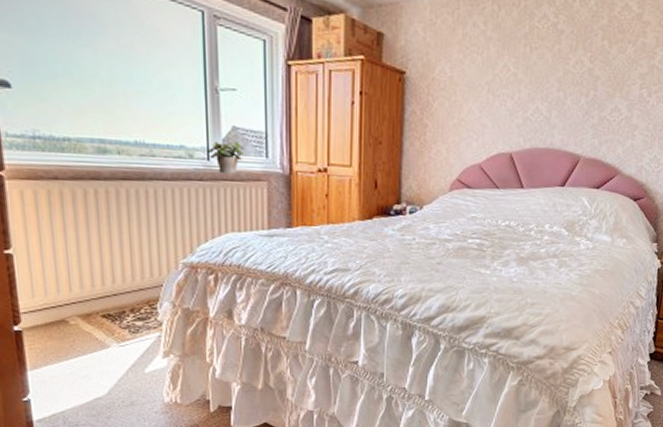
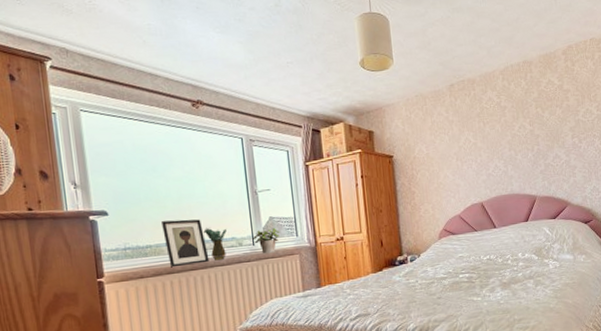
picture frame: none [85,108,148,173] -> present [162,219,210,268]
vase: none [142,126,173,173] -> present [203,227,226,261]

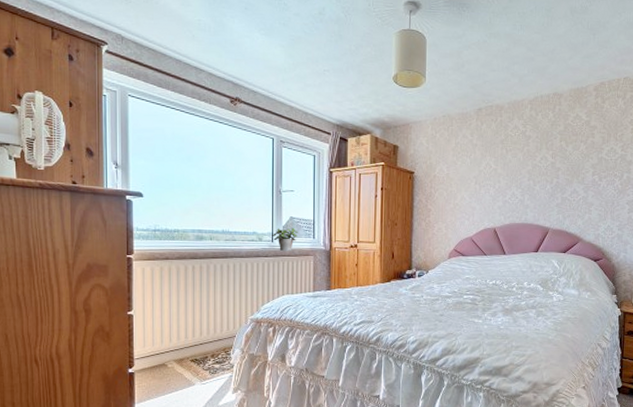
picture frame: present [162,219,210,268] -> none [191,209,230,253]
vase: present [203,227,226,261] -> none [228,219,249,252]

